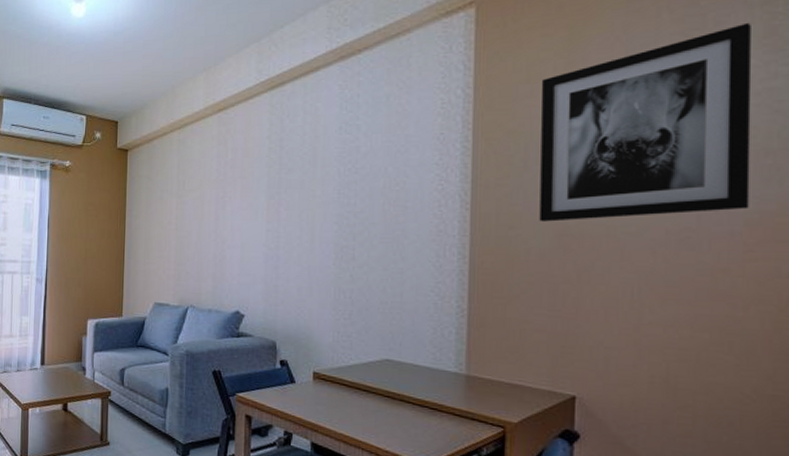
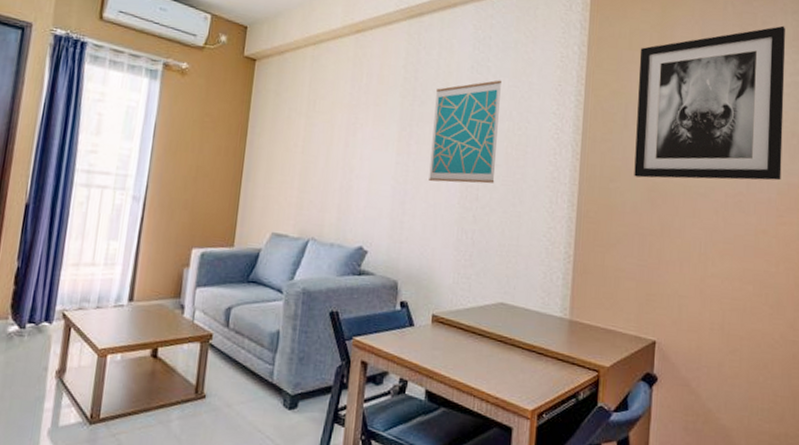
wall art: none [301,137,373,245] -> present [429,80,501,184]

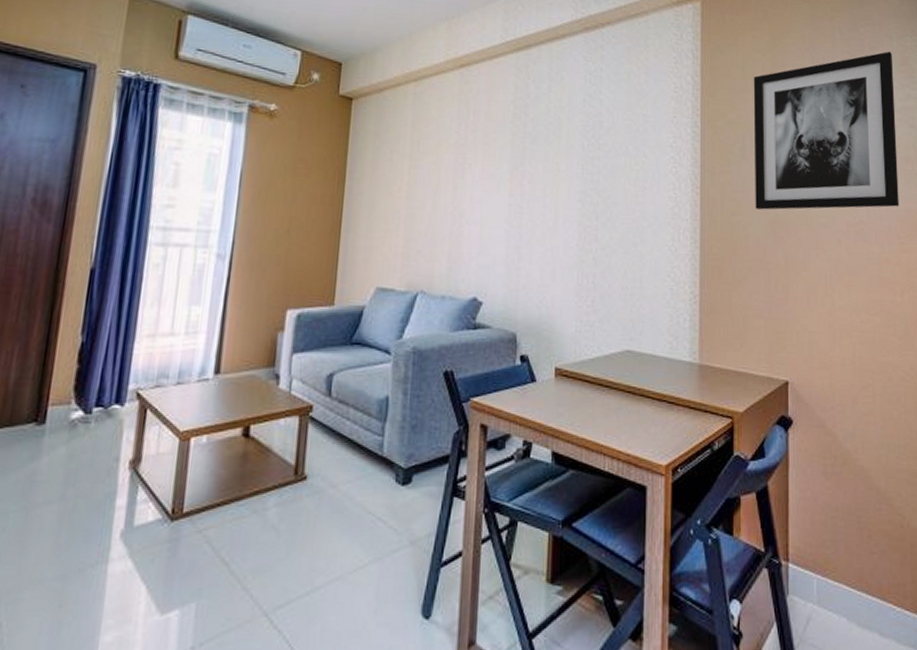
wall art: present [429,80,501,184] -> none [544,113,615,224]

